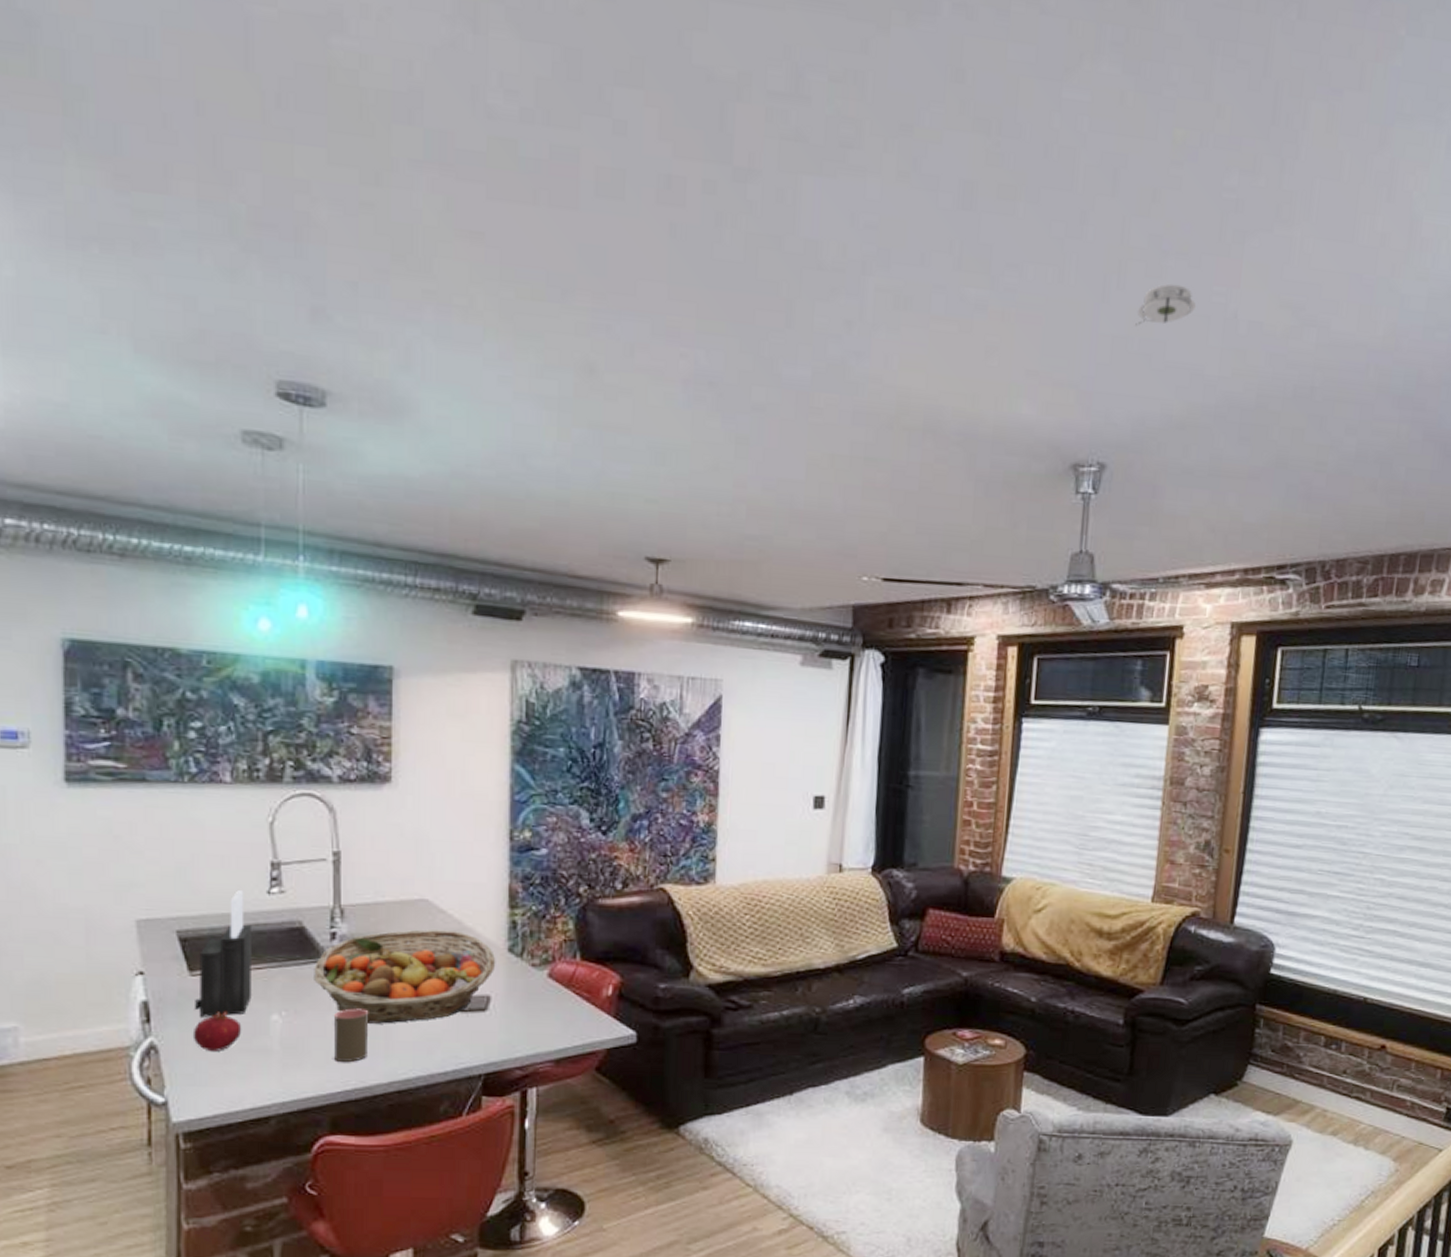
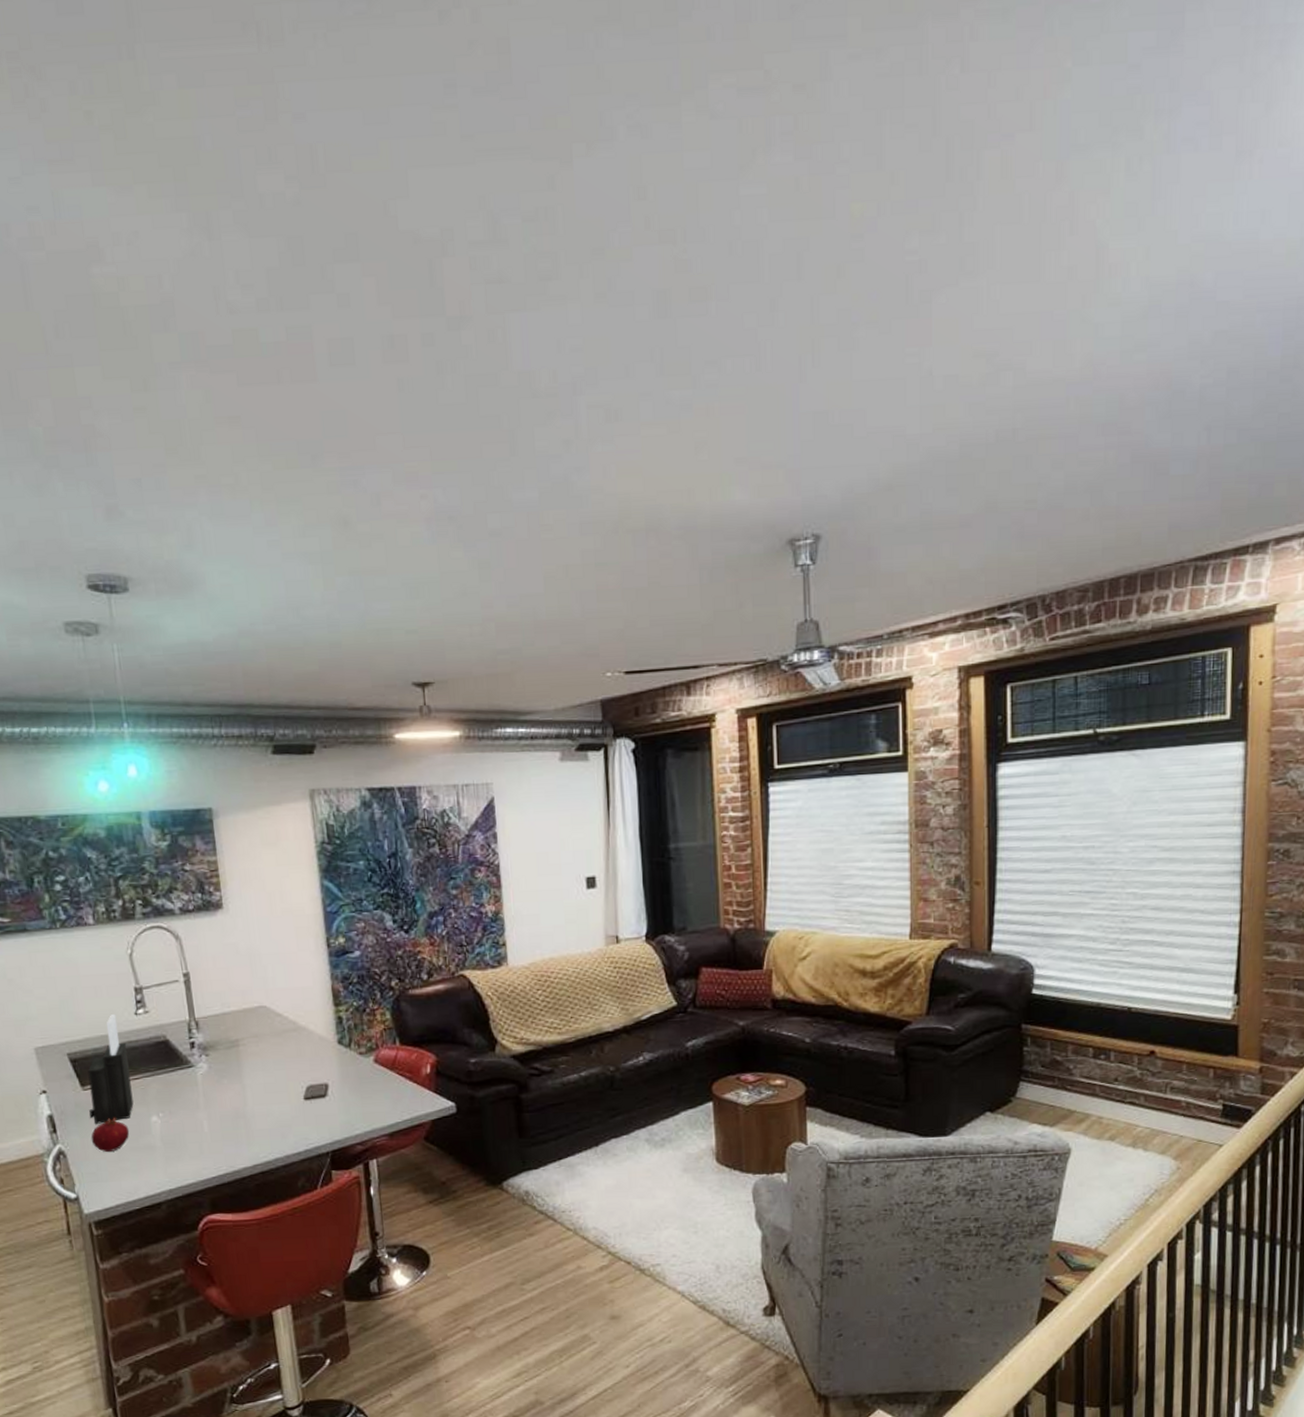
fruit basket: present [314,929,496,1024] -> none [180,1030,329,1117]
cup: present [334,1008,368,1063] -> none [202,1105,233,1152]
smoke detector: present [1135,283,1196,327] -> none [834,352,890,400]

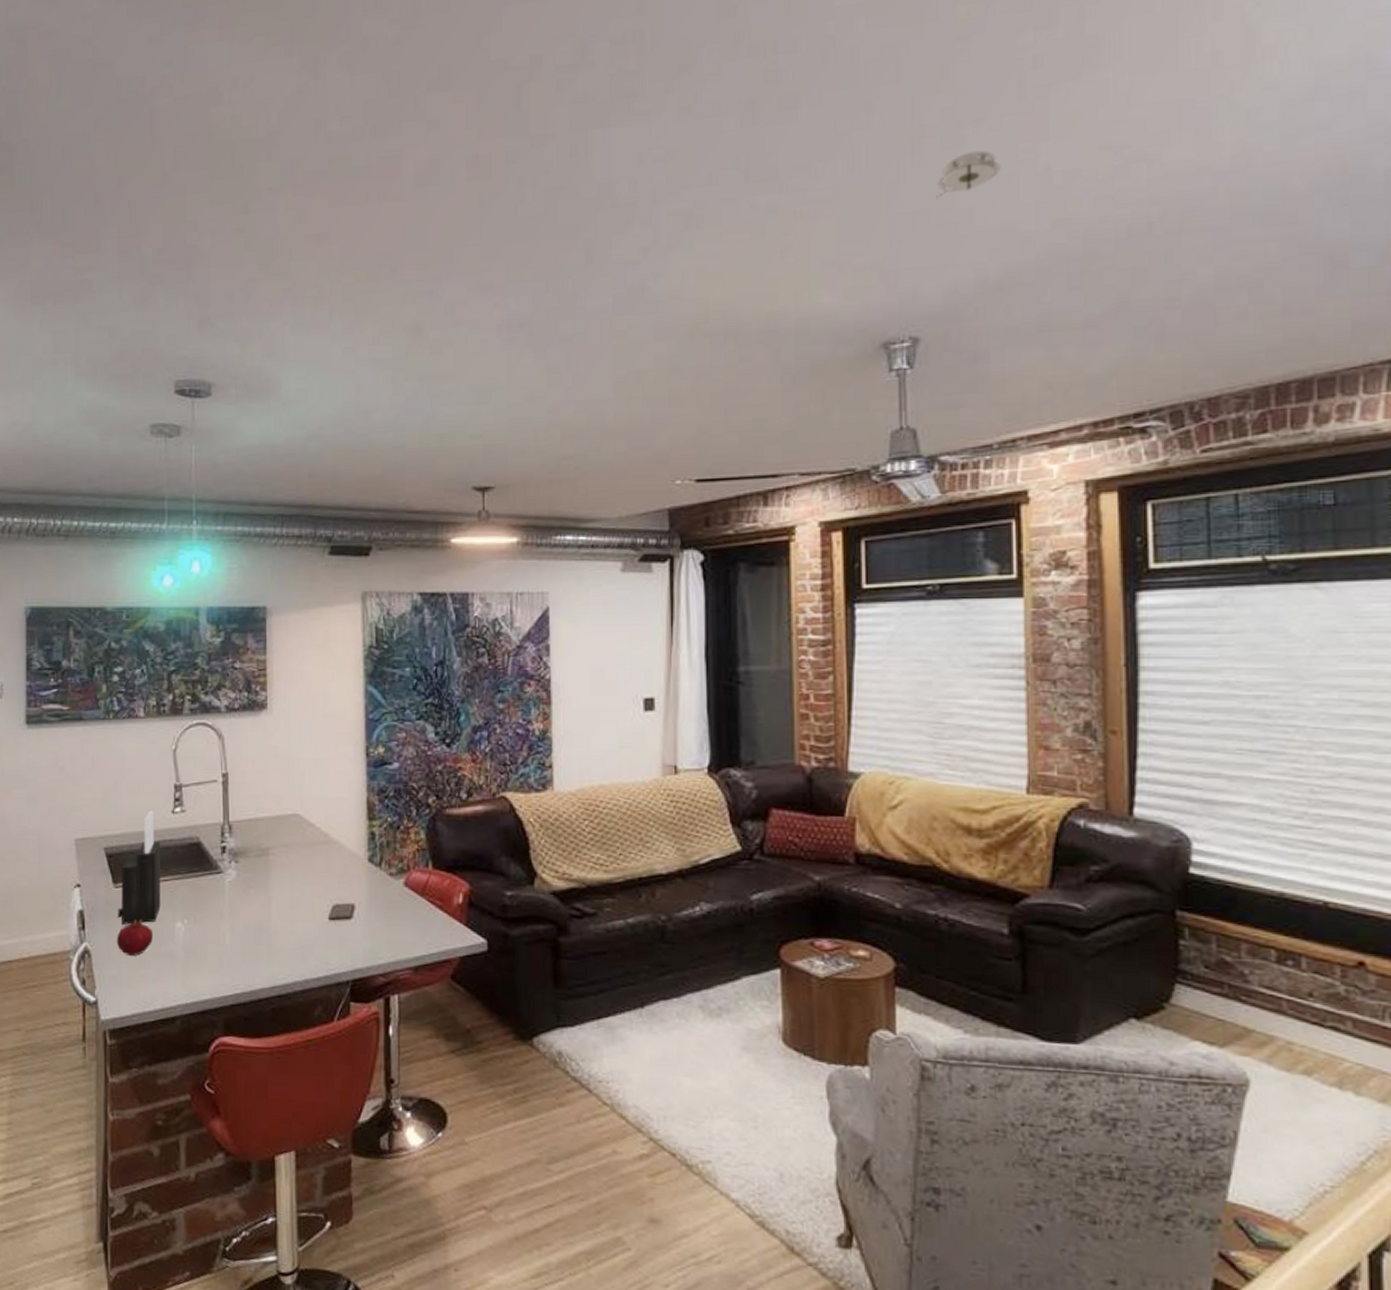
smoke detector: none [834,352,890,400] -> present [936,150,1001,199]

